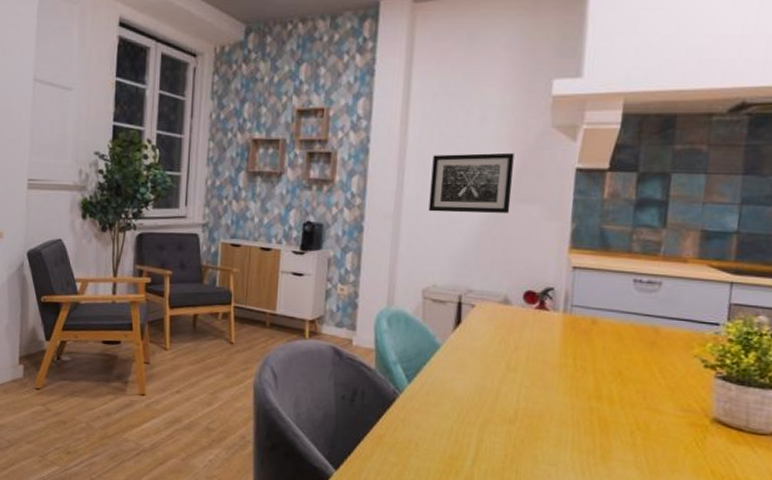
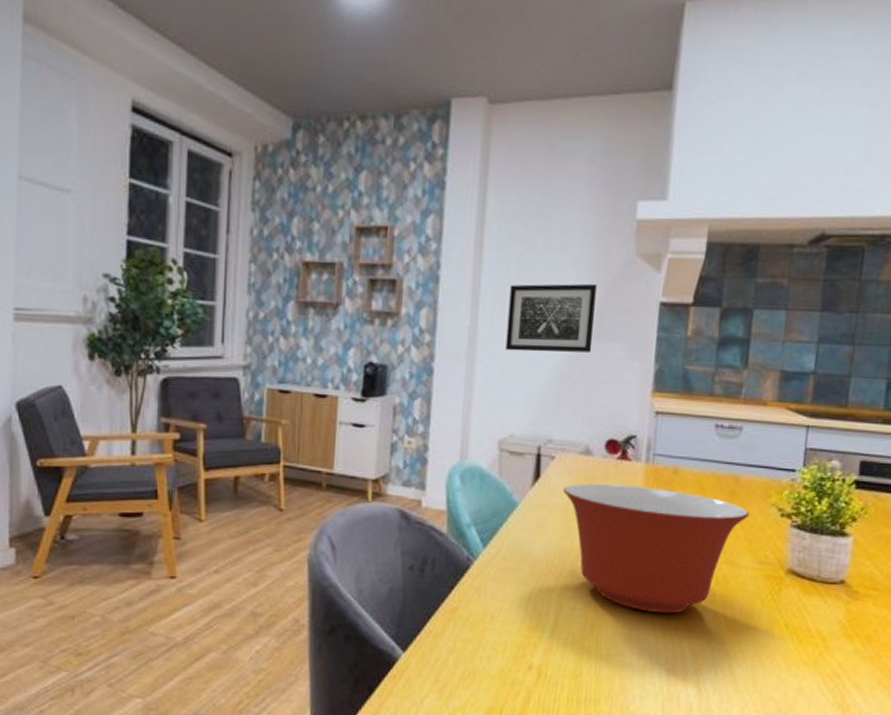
mixing bowl: none [482,329,671,454] -> present [562,483,750,614]

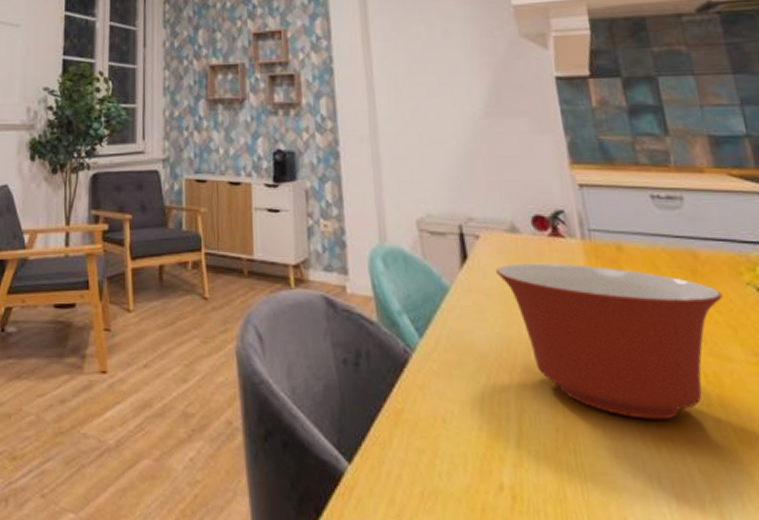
wall art: present [505,283,597,353] -> none [402,64,495,132]

